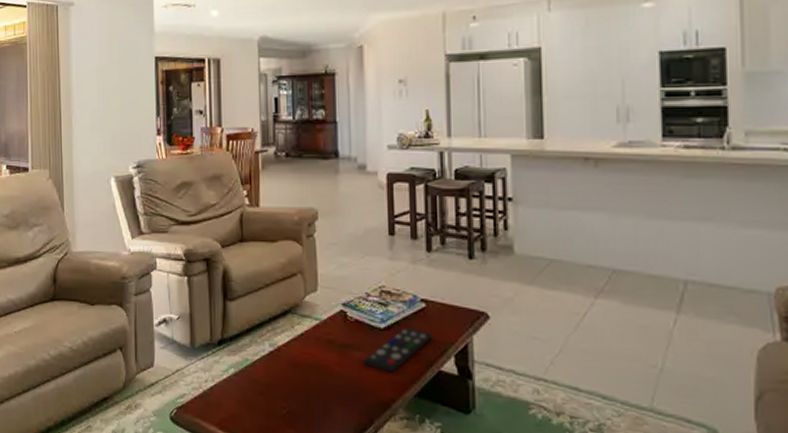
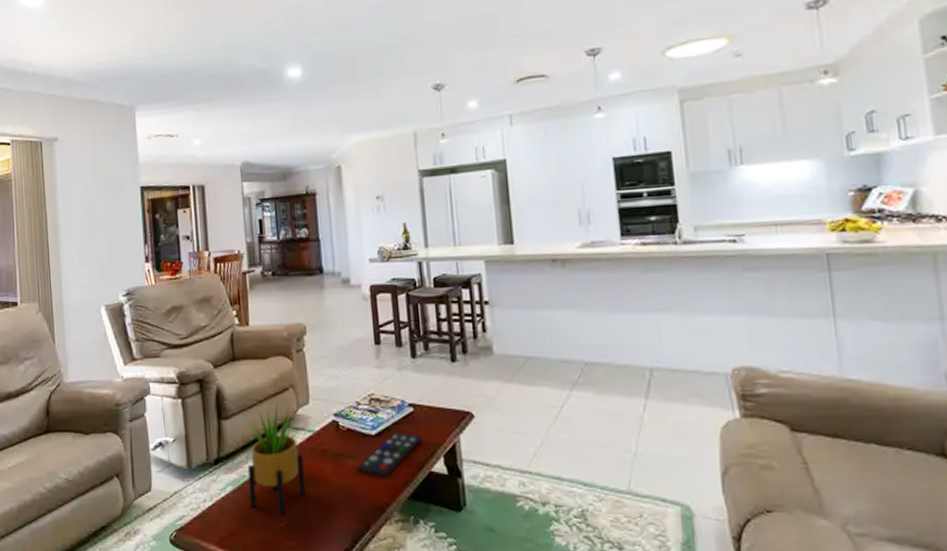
potted plant: none [250,286,309,402] -> present [244,401,305,515]

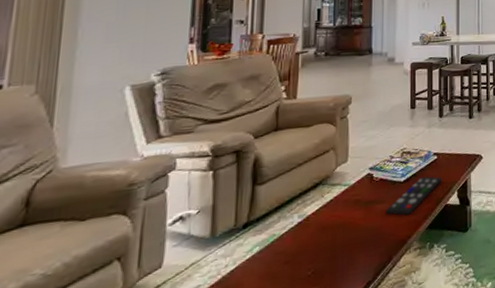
potted plant: present [244,401,305,515] -> none [277,163,336,264]

